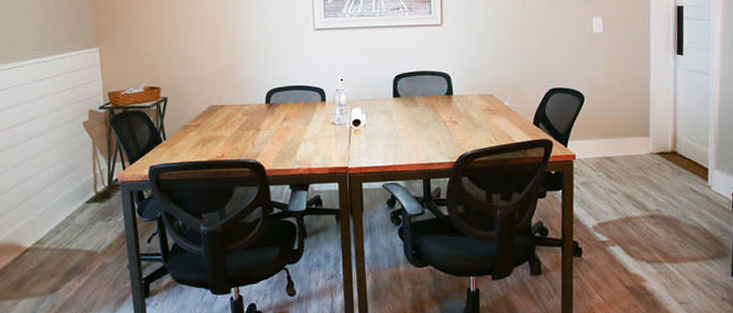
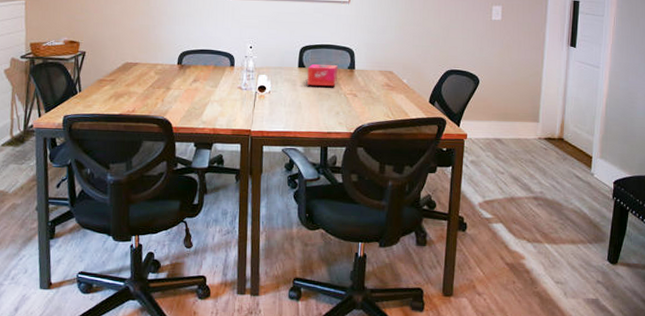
tissue box: none [403,91,435,116] -> present [307,63,338,86]

